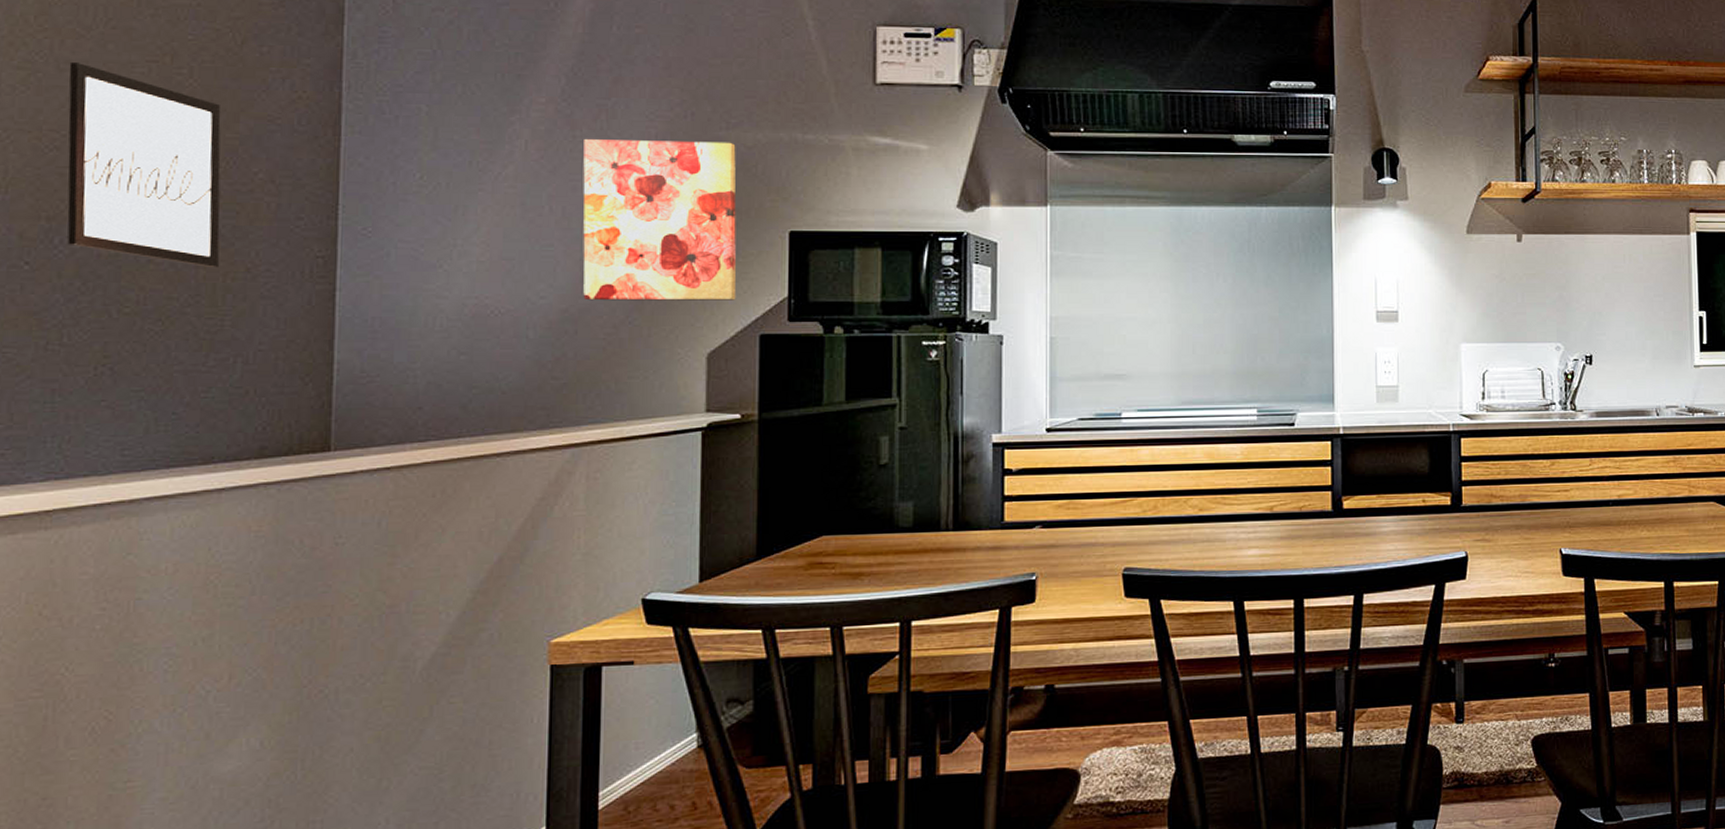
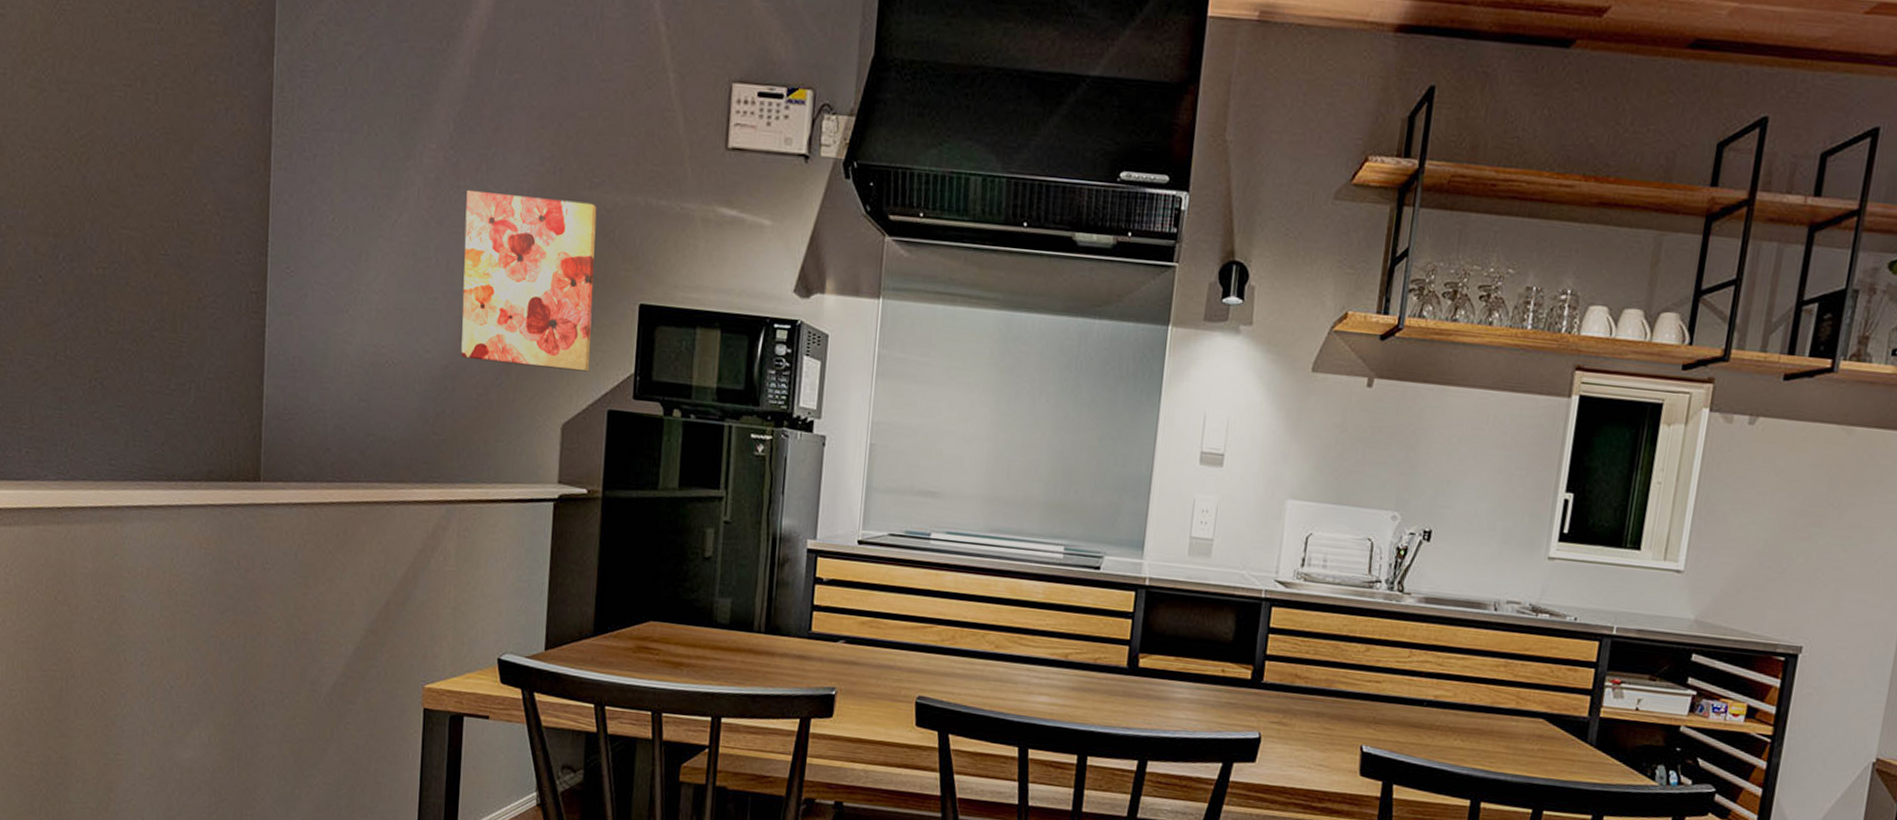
wall art: present [67,62,221,268] -> none [66,83,179,296]

